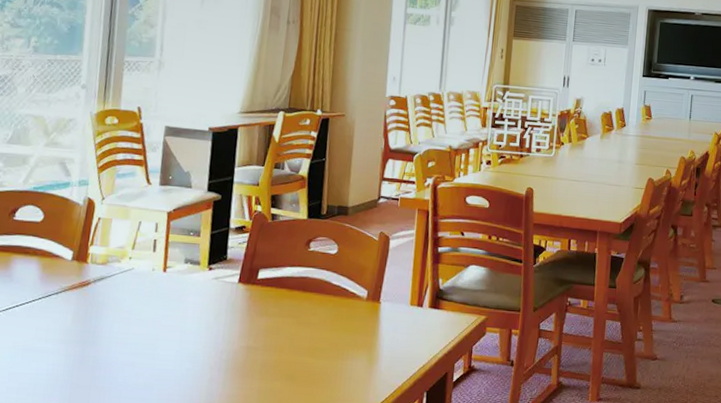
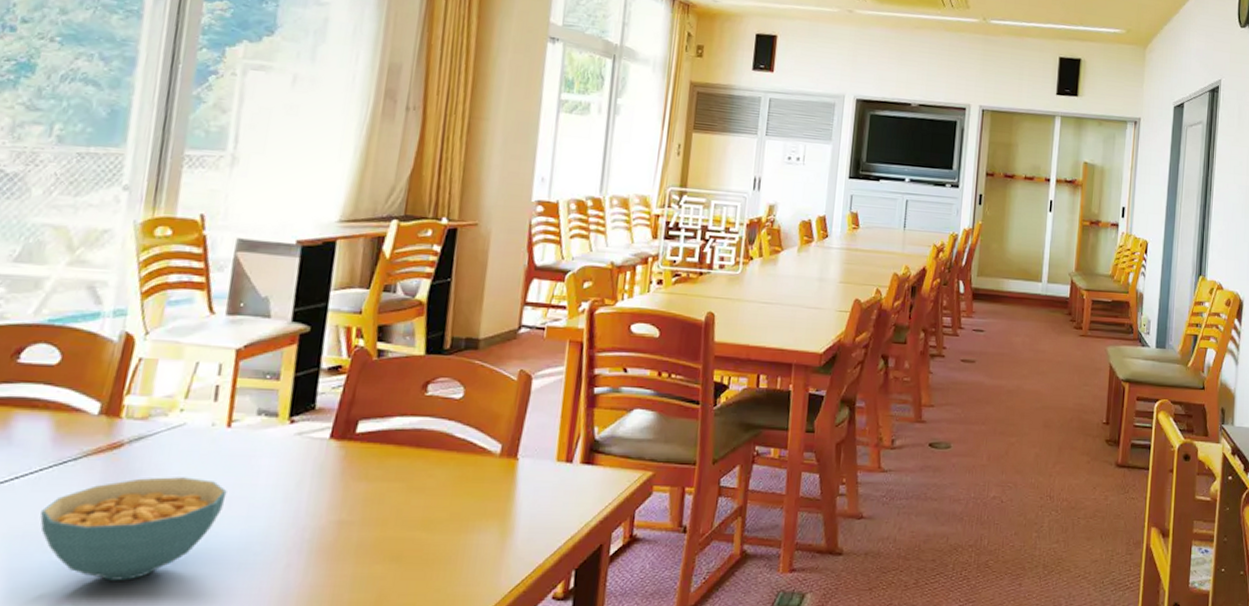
cereal bowl: none [35,309,165,386] -> present [40,477,227,581]

